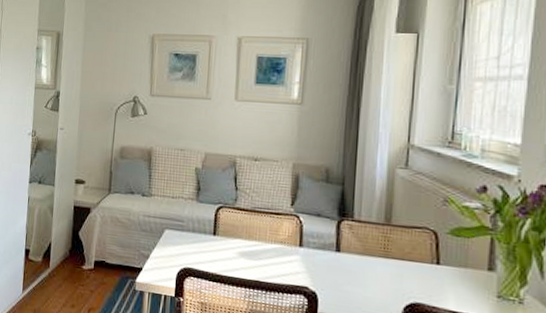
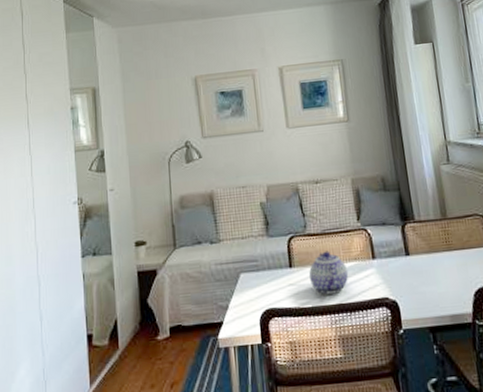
teapot: none [231,227,272,271] -> present [309,251,349,295]

